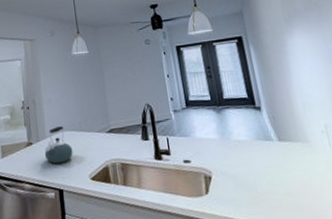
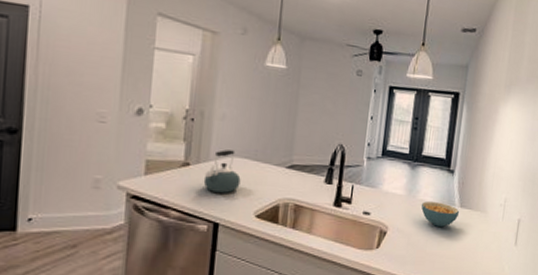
cereal bowl: none [237,139,280,164] -> present [421,202,460,227]

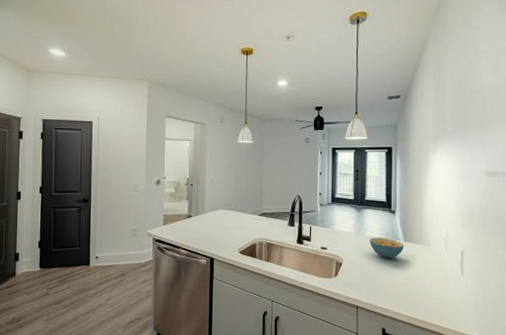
kettle: present [203,150,241,193] -> none [201,204,227,236]

